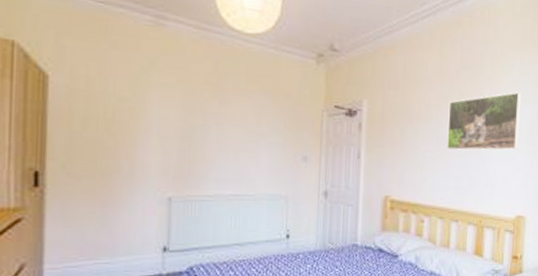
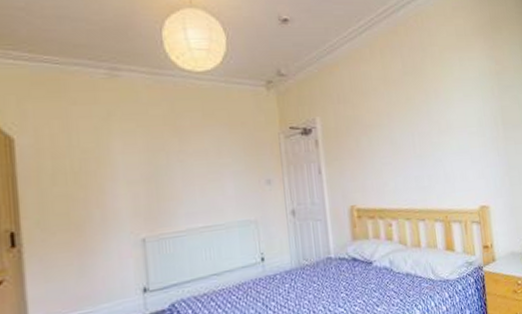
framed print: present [447,92,521,150] -> none [397,88,471,152]

